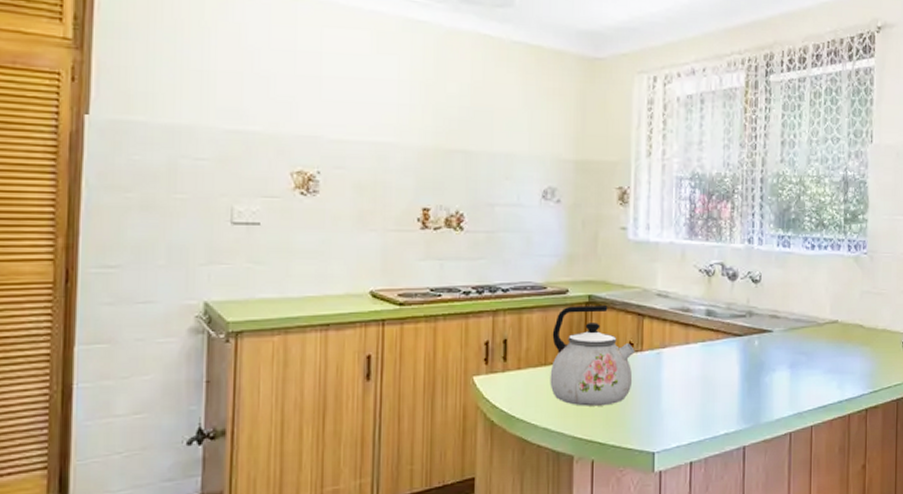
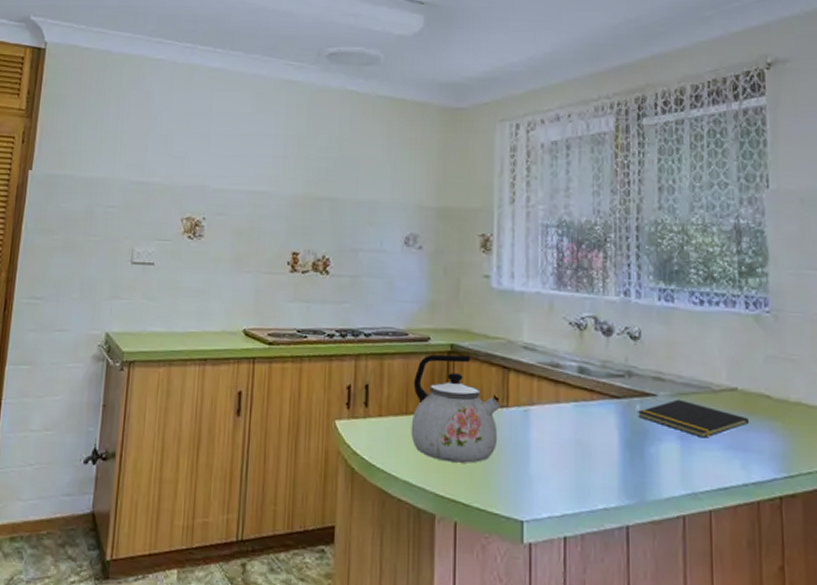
notepad: none [755,333,846,365] -> present [637,399,750,438]

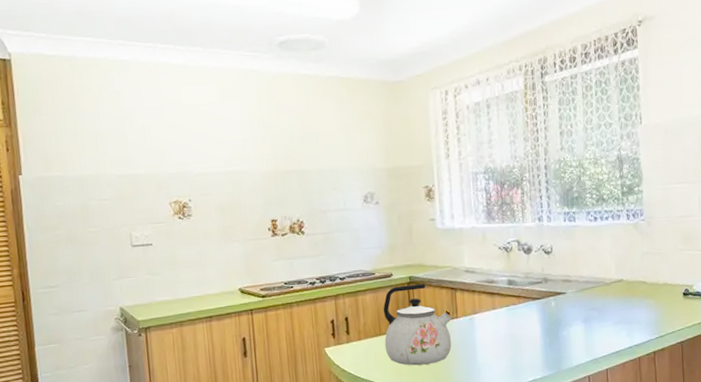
notepad: present [637,399,750,438] -> none [552,293,632,319]

